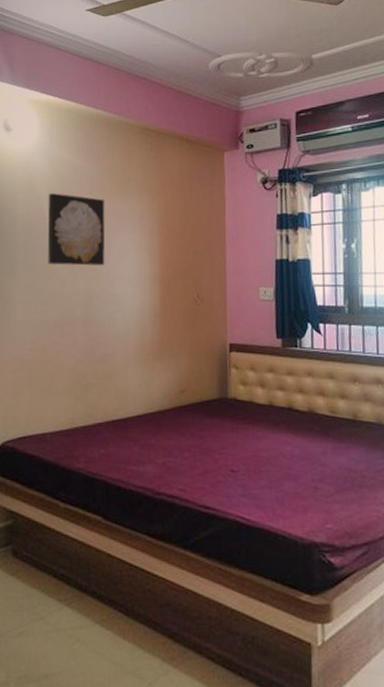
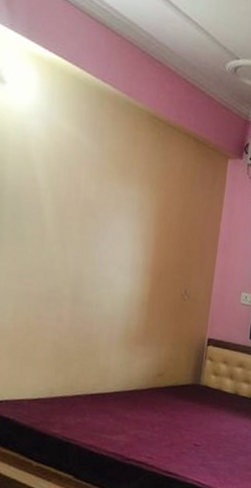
wall art: present [47,193,105,266] -> none [37,163,104,249]

